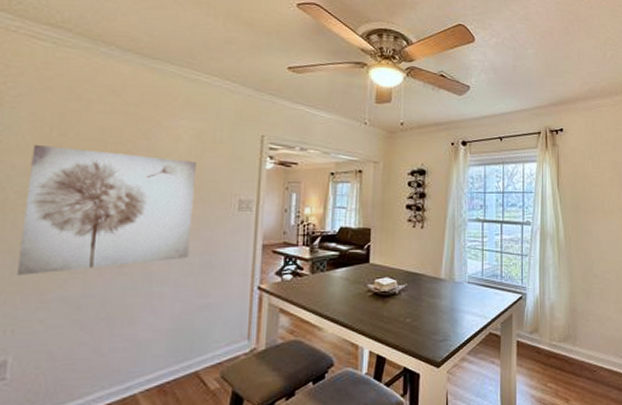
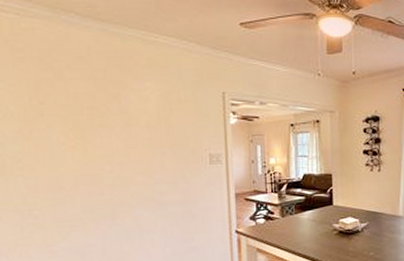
wall art: present [18,144,196,275] -> none [17,113,171,230]

